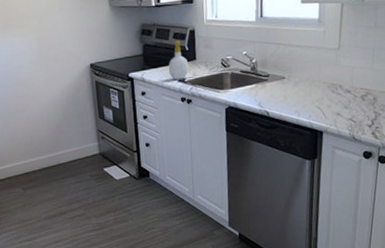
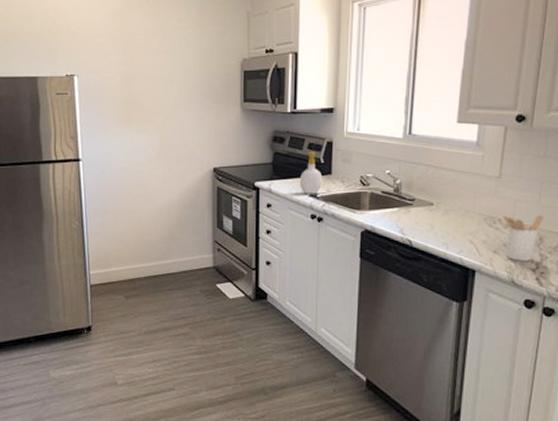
utensil holder: none [343,78,377,120] -> present [502,215,544,261]

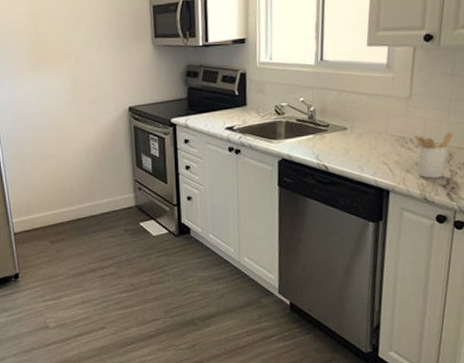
soap bottle: present [299,152,323,194] -> none [215,84,239,127]

